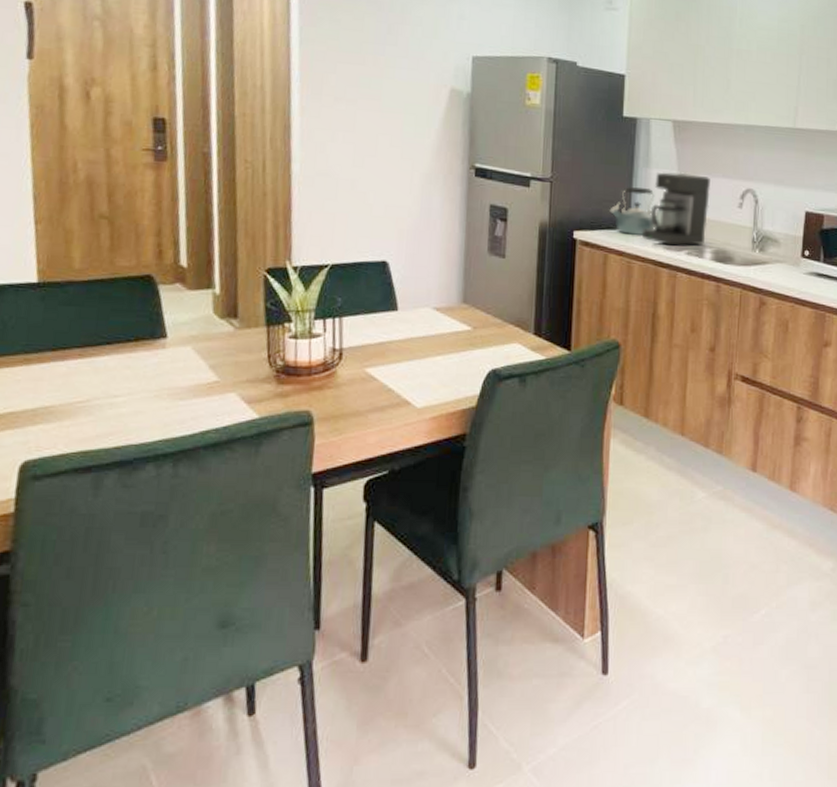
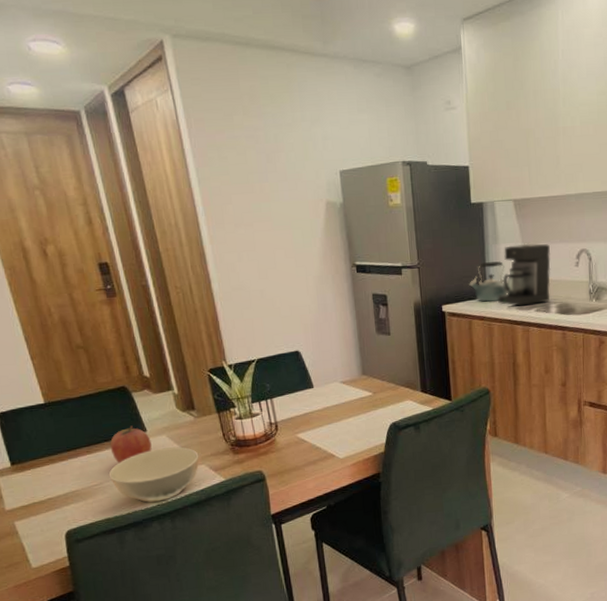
bowl: none [101,363,230,436] -> present [108,447,199,503]
fruit: none [112,327,170,377] -> present [110,425,152,464]

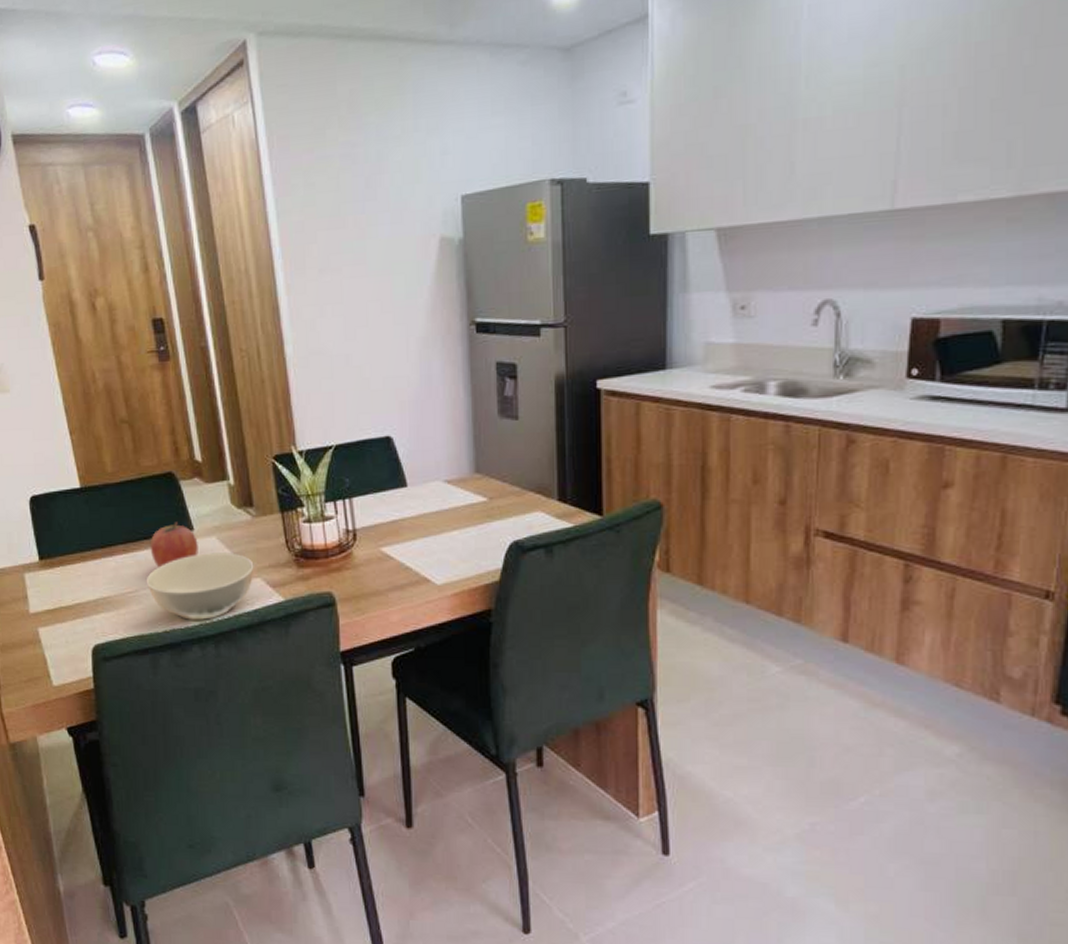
kettle: present [469,261,508,303] -> none [639,318,699,377]
coffee maker: present [498,243,551,306] -> none [683,291,771,384]

